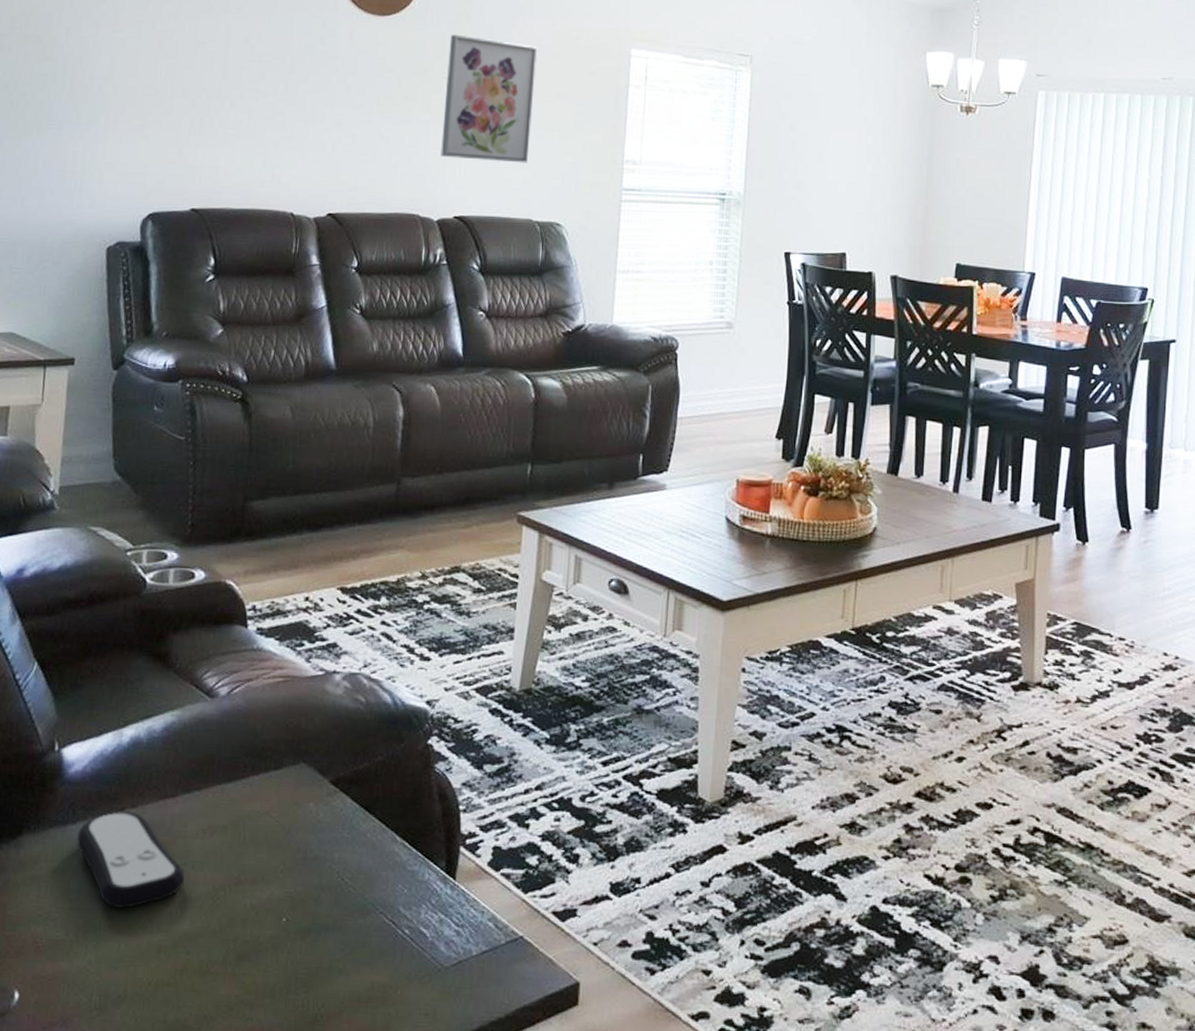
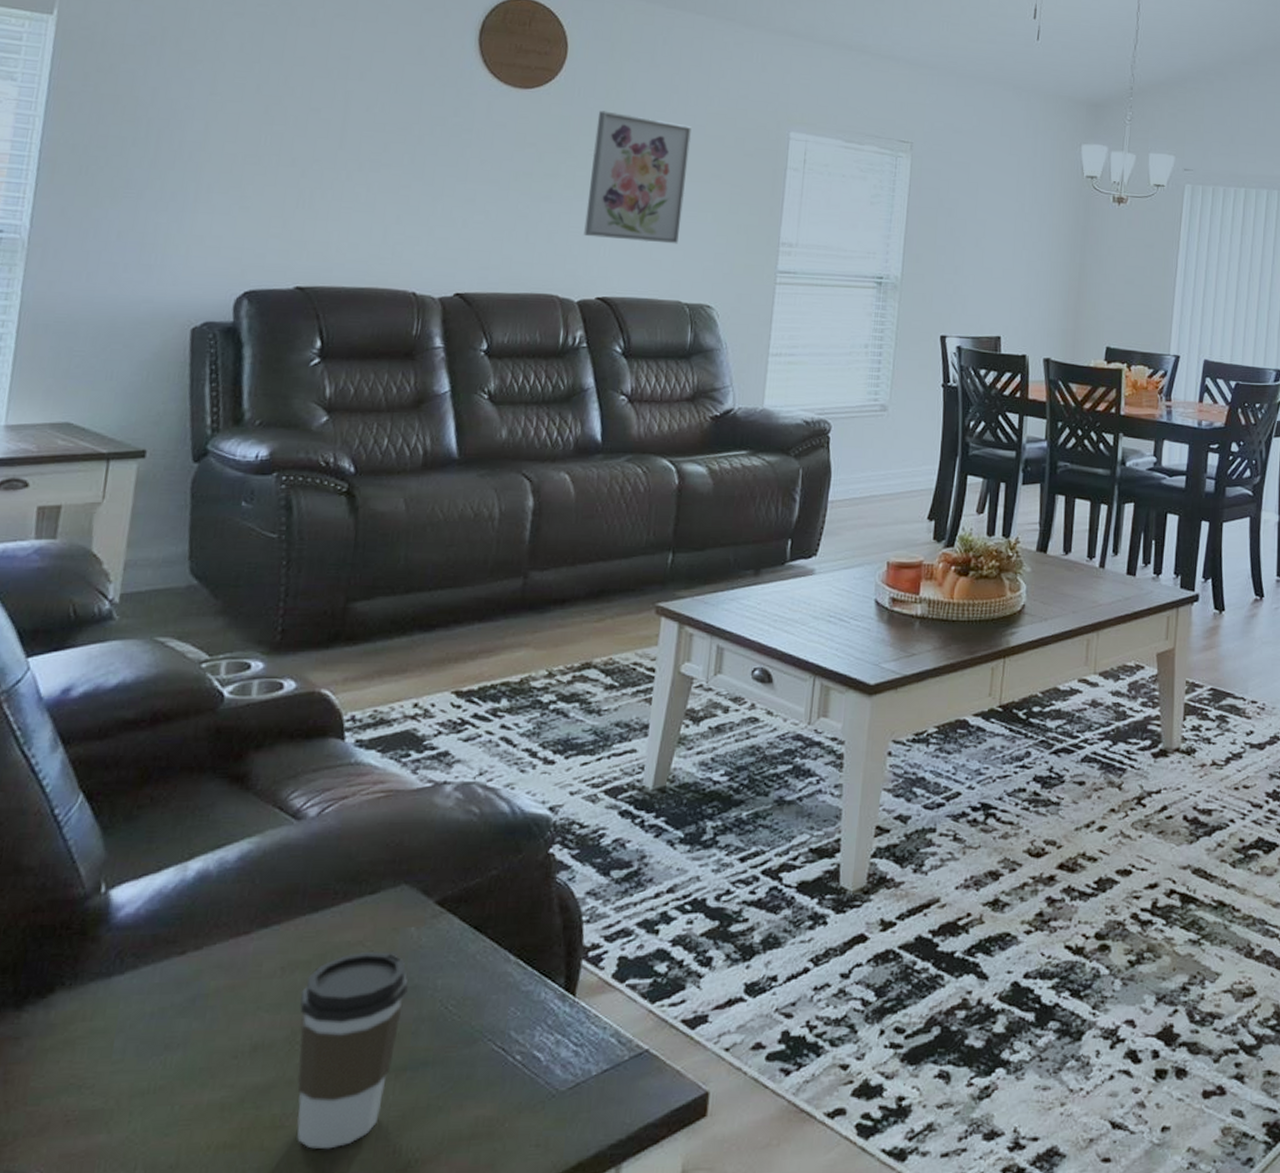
remote control: present [76,811,185,908] -> none [123,954,257,1066]
coffee cup: none [219,821,310,997] -> present [297,950,408,1150]

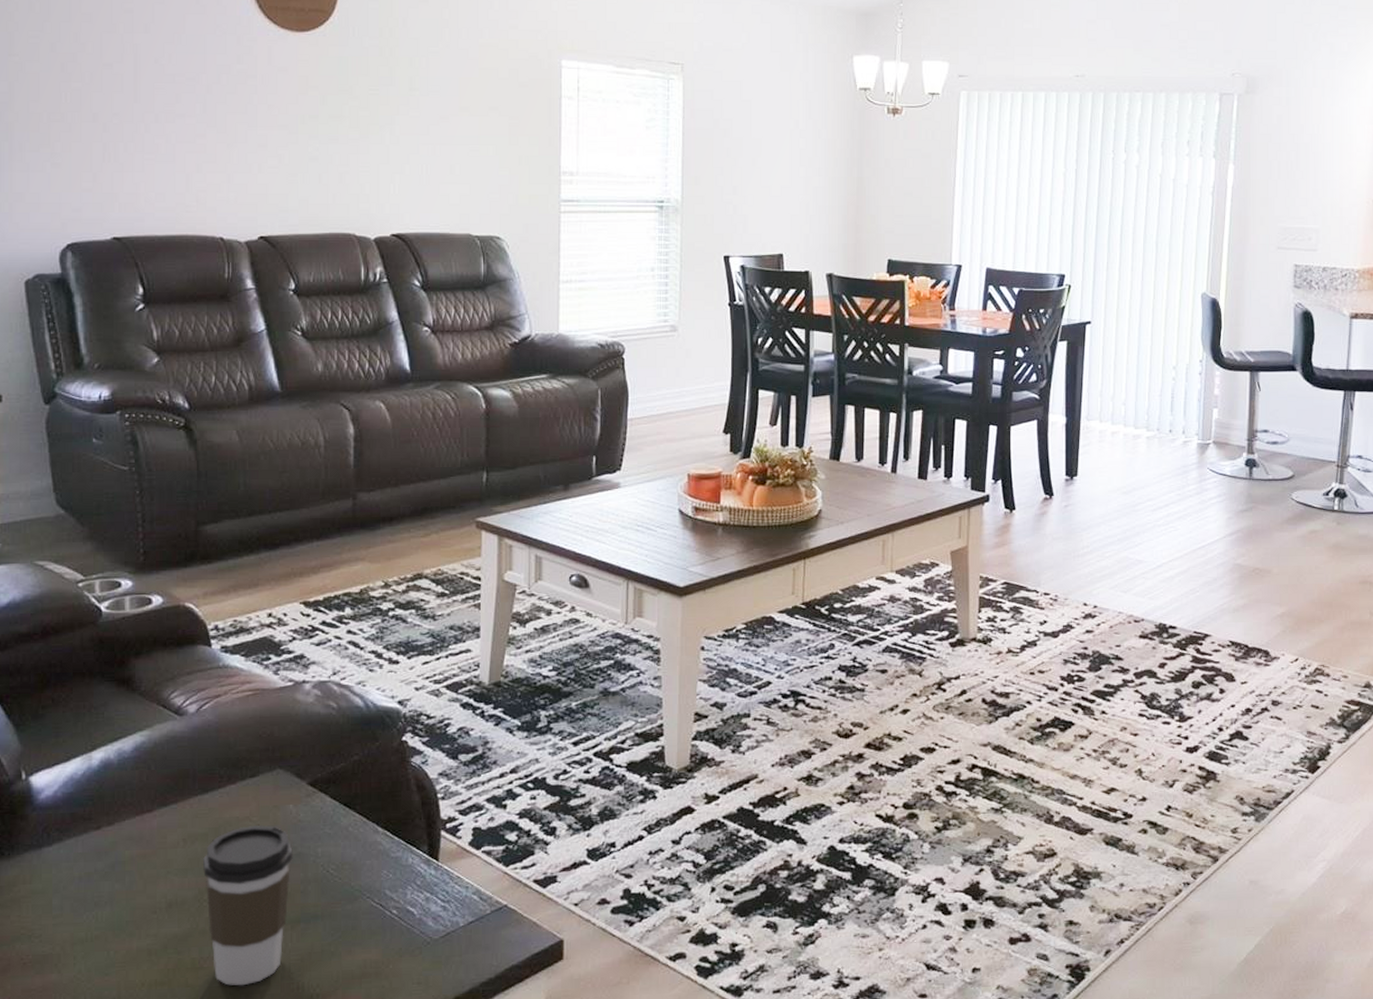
wall art: present [584,110,692,244] -> none [373,49,466,178]

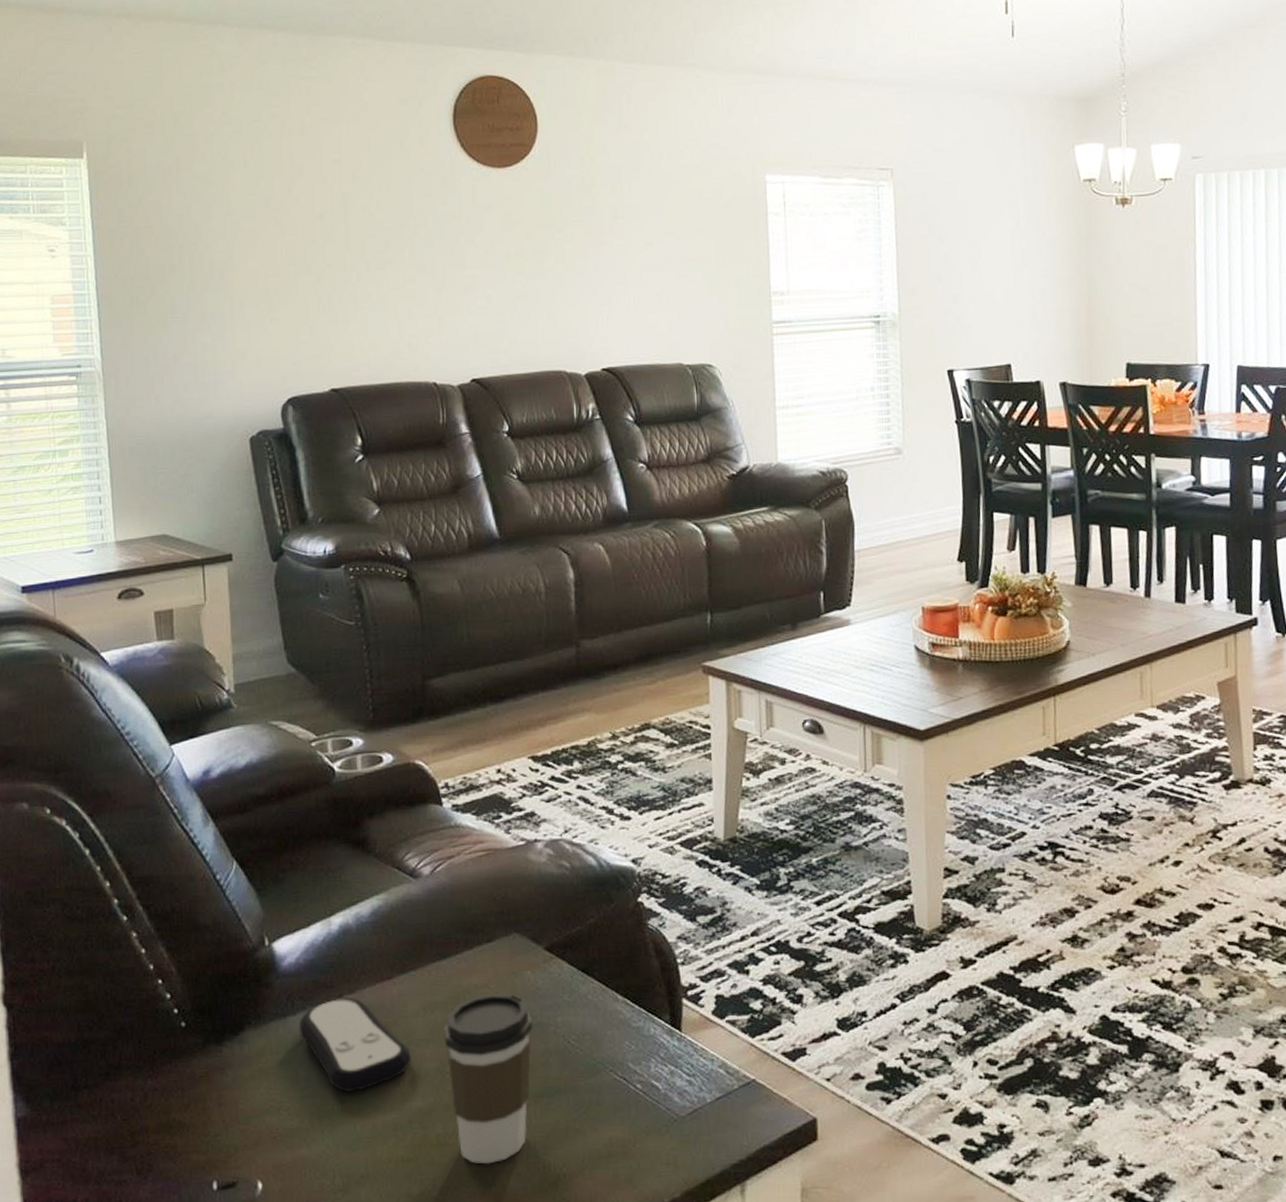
remote control: none [54,829,168,919] -> present [298,997,411,1092]

